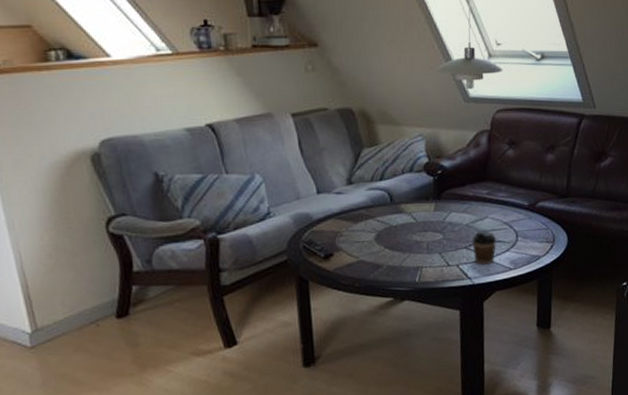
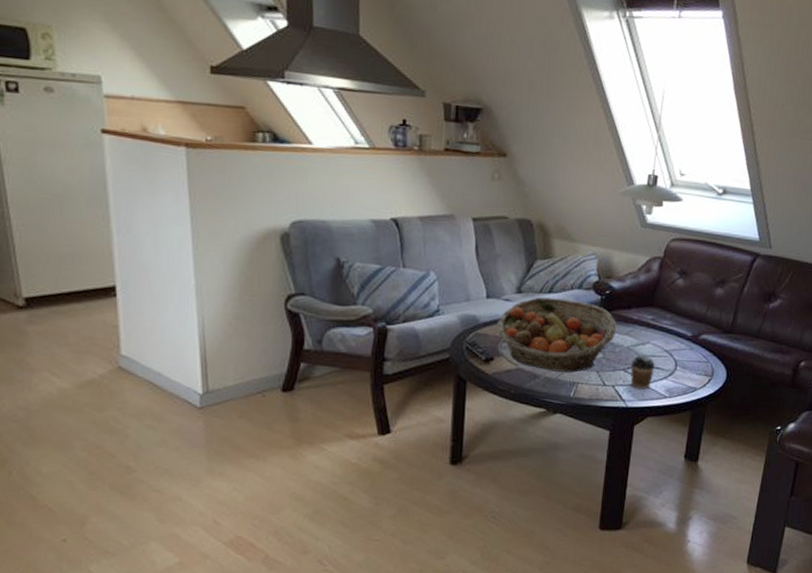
fruit basket: none [332,184,454,259] -> present [497,297,617,372]

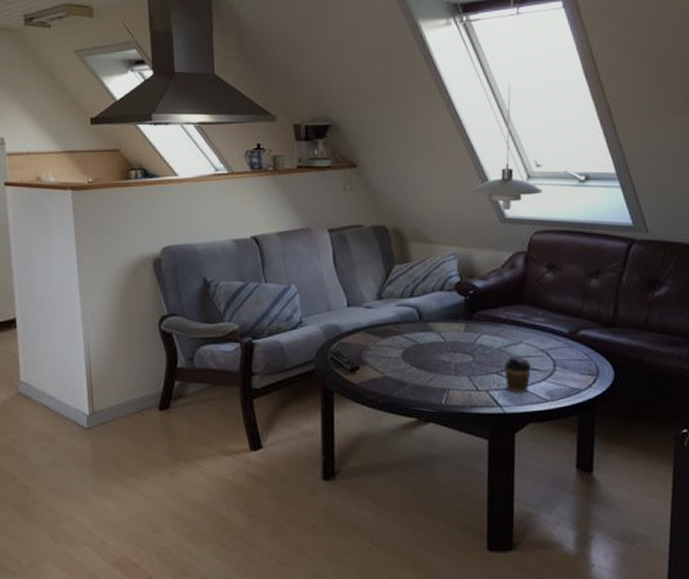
fruit basket: present [497,297,617,372] -> none [360,302,485,378]

